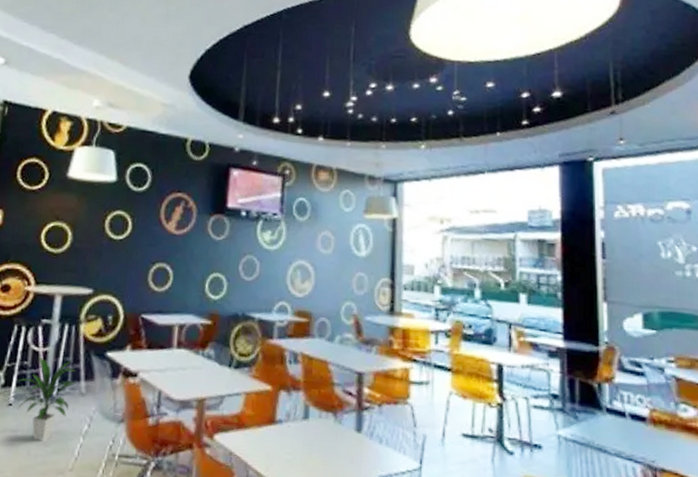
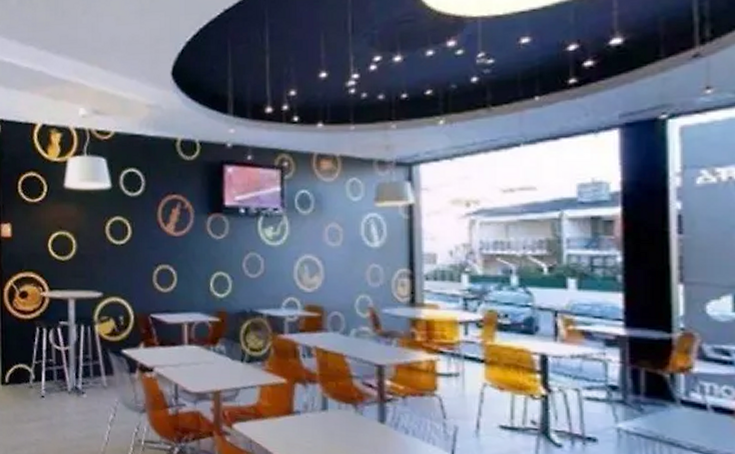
indoor plant: present [17,356,76,441] -> none [47,354,97,428]

